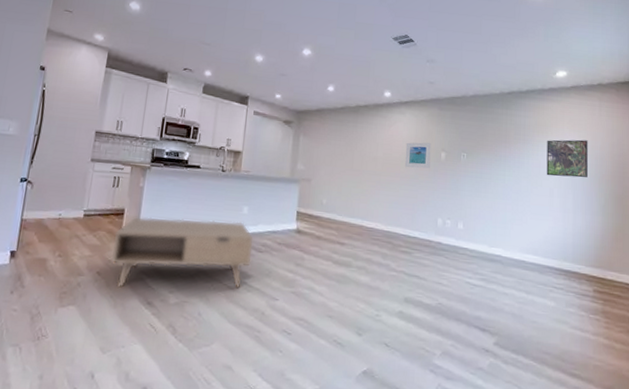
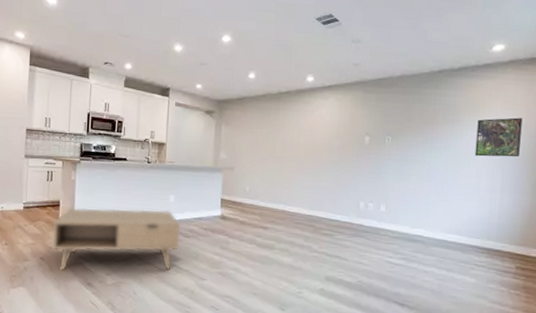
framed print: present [404,142,431,169] -> none [327,127,355,154]

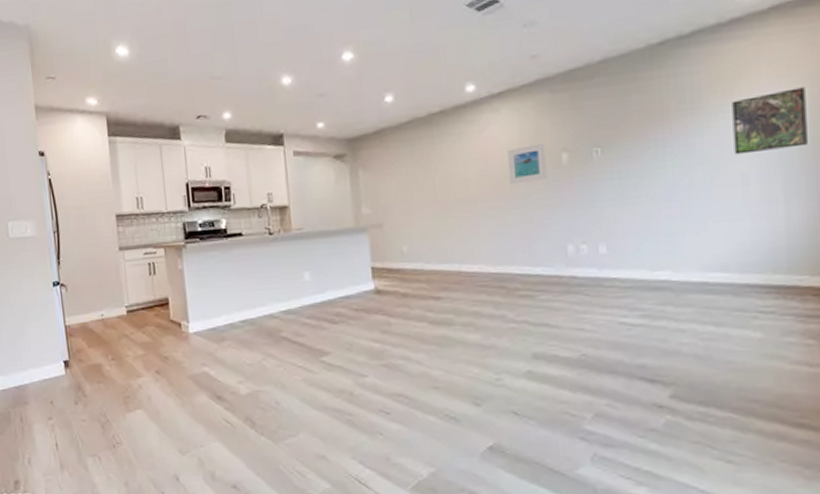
coffee table: present [52,208,181,272] -> none [164,291,326,386]
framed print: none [327,127,355,154] -> present [507,144,547,184]

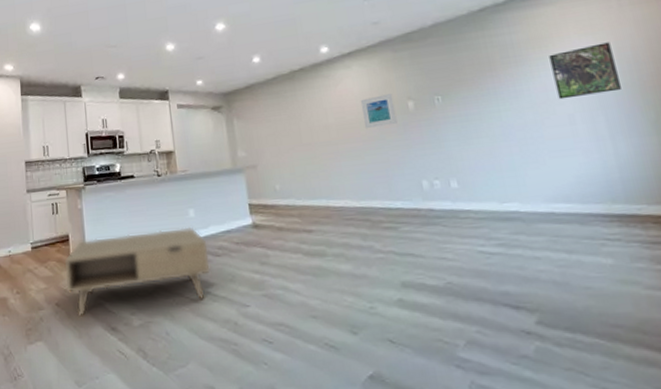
coffee table: none [164,291,326,386] -> present [64,227,211,318]

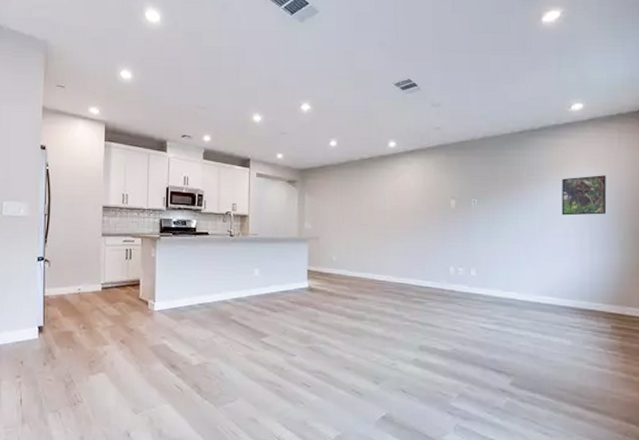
coffee table: present [64,227,211,318] -> none [132,284,267,355]
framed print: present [360,94,397,128] -> none [413,191,440,218]

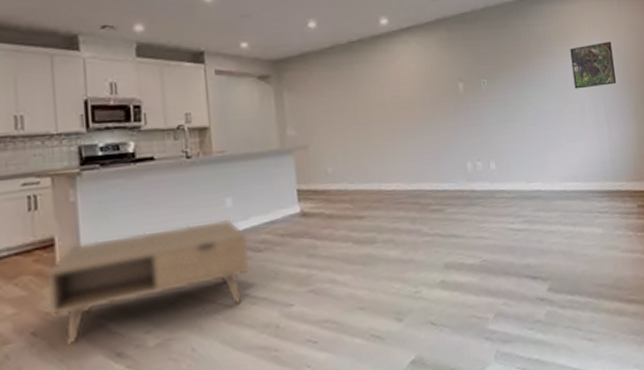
coffee table: none [132,284,267,355] -> present [46,219,250,347]

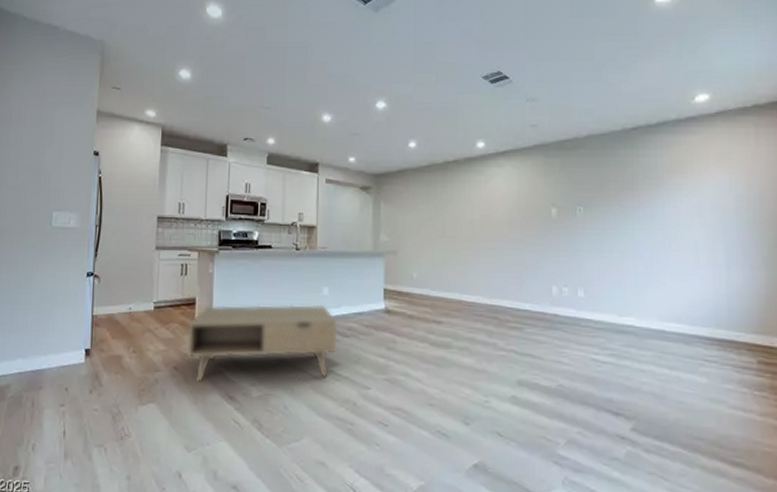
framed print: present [570,41,616,89] -> none [687,178,743,226]

